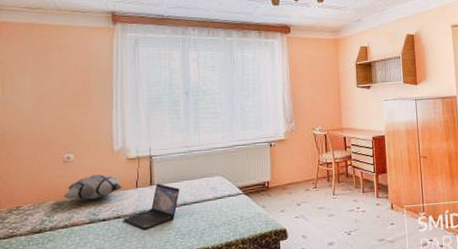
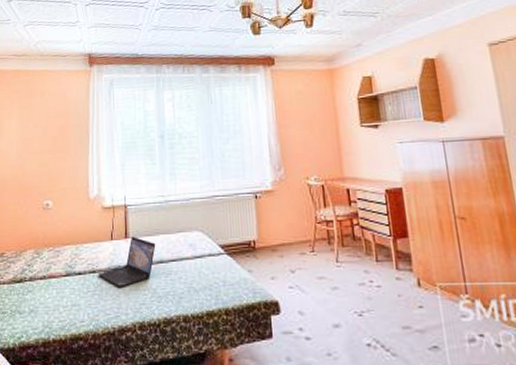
decorative pillow: present [63,174,123,200] -> none [42,223,98,250]

